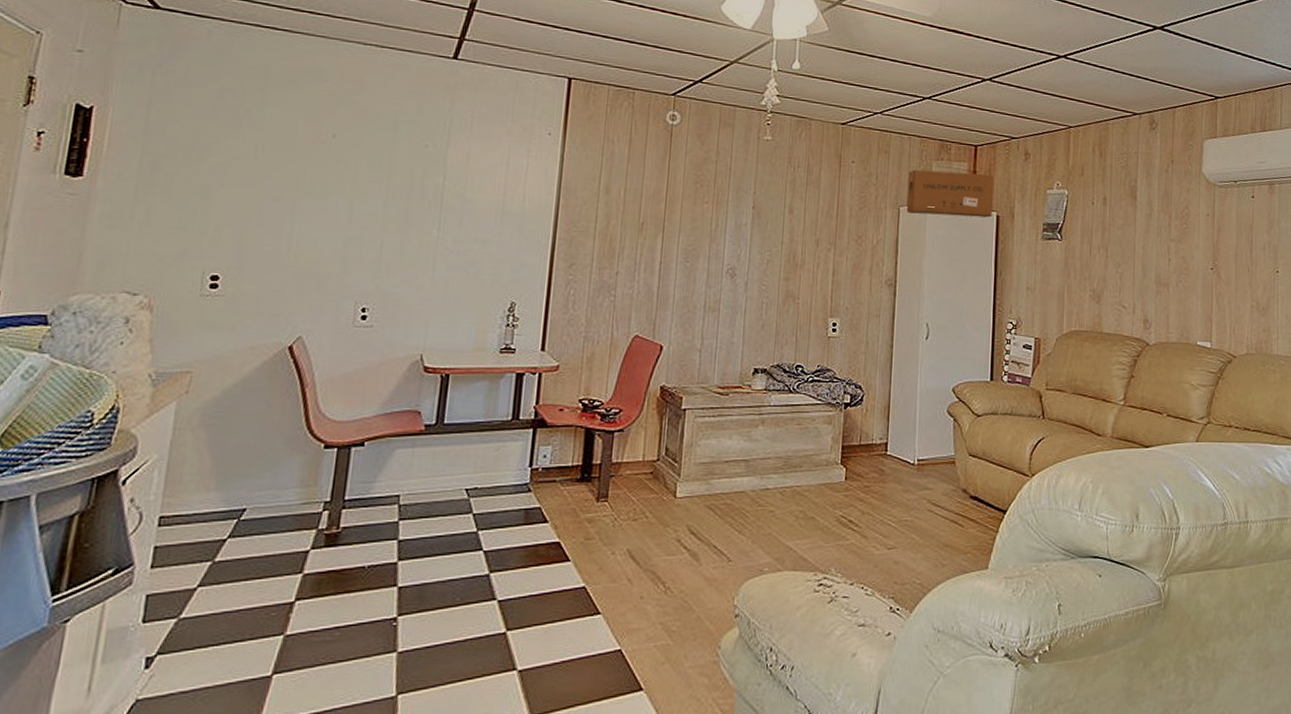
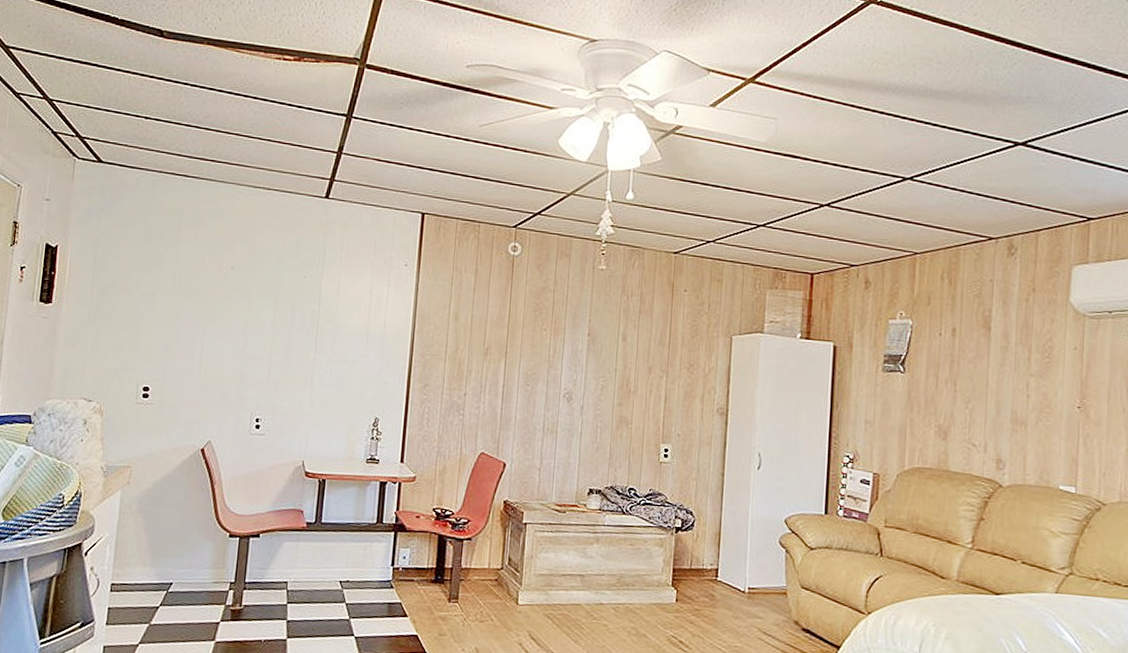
box: present [906,170,994,218] -> none [739,298,831,348]

